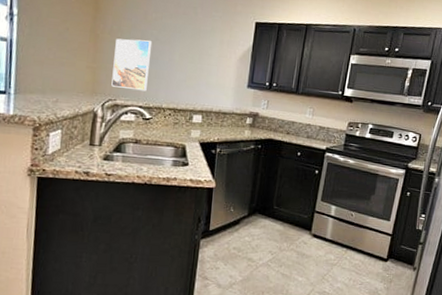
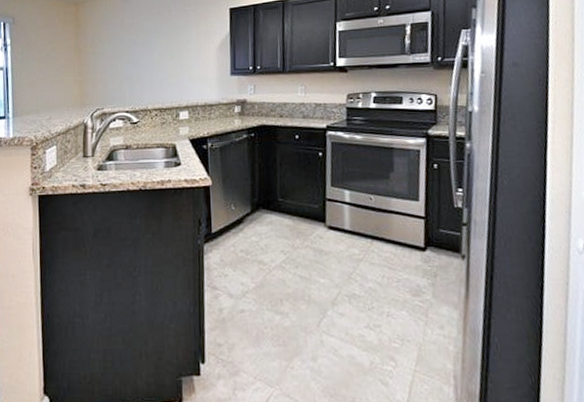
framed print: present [111,38,153,91] -> none [98,46,132,96]

